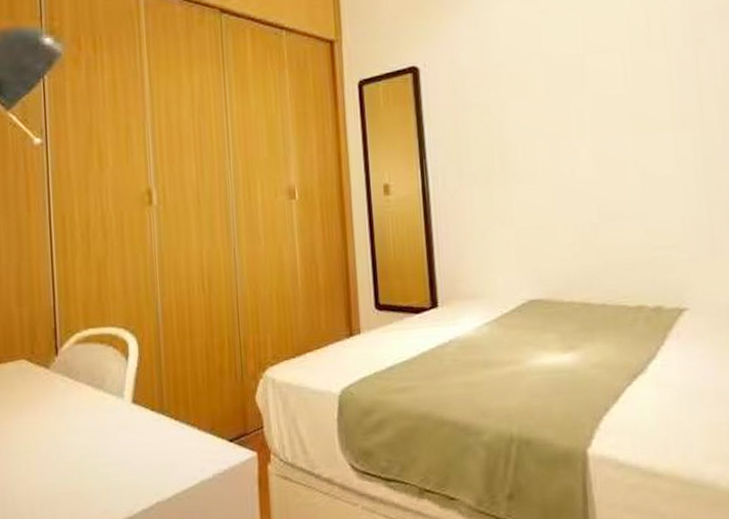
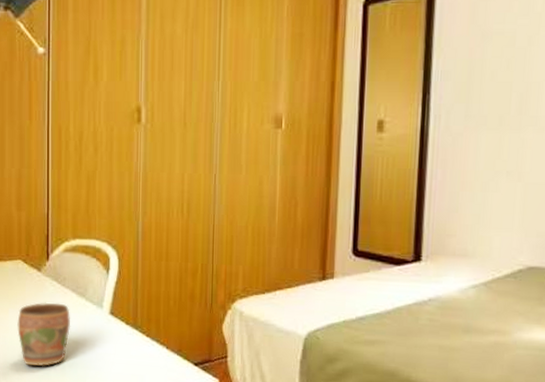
mug: none [23,399,89,475] -> present [17,302,71,366]

